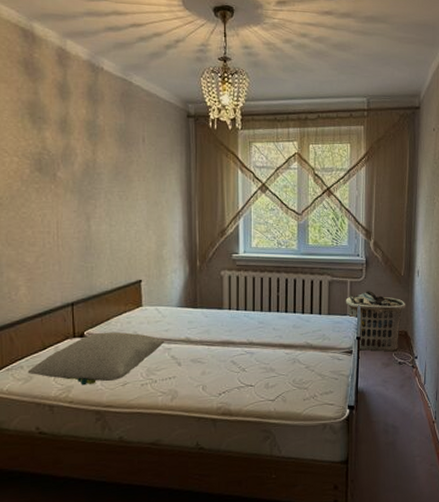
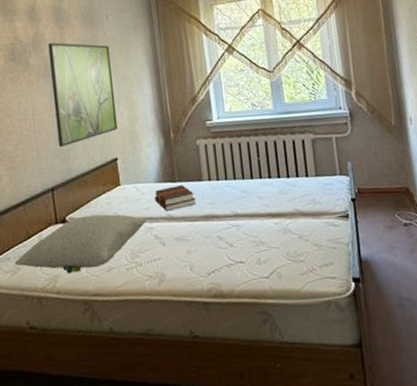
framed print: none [79,158,144,265] -> present [48,42,118,148]
hardback book: none [175,311,215,335] -> present [155,185,197,212]
clothes hamper: present [346,291,406,352] -> none [333,145,403,214]

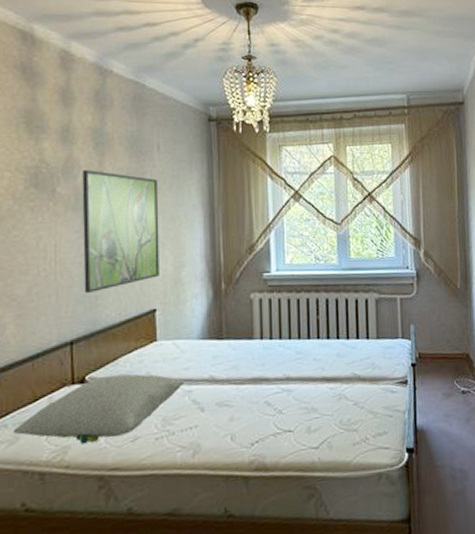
hardback book: present [155,185,197,212] -> none [197,343,245,373]

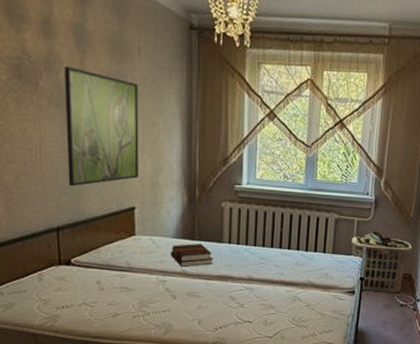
pillow: present [13,374,185,445] -> none [8,260,160,315]
hardback book: none [197,343,245,373] -> present [171,244,213,268]
clothes hamper: none [396,308,466,380] -> present [352,231,413,294]

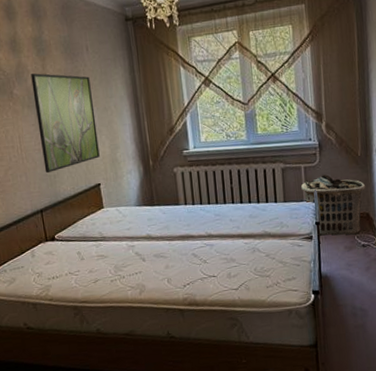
hardback book: present [171,244,213,268] -> none [135,208,174,232]

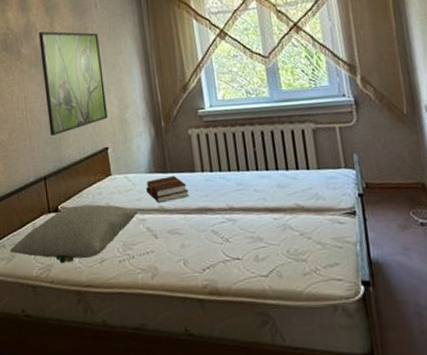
pillow: none [10,233,128,284] -> present [9,204,139,264]
hardback book: none [135,208,174,232] -> present [146,176,189,204]
clothes hamper: present [301,174,366,236] -> none [337,136,418,211]

